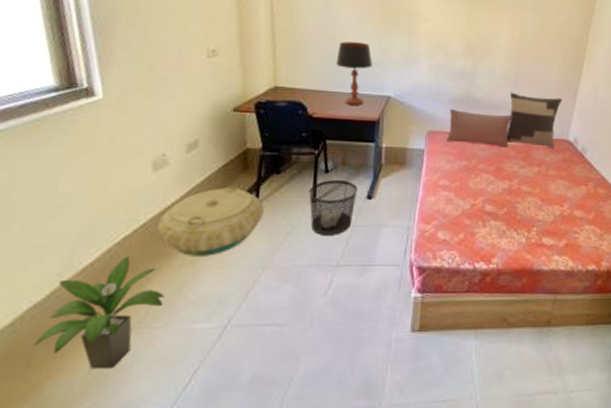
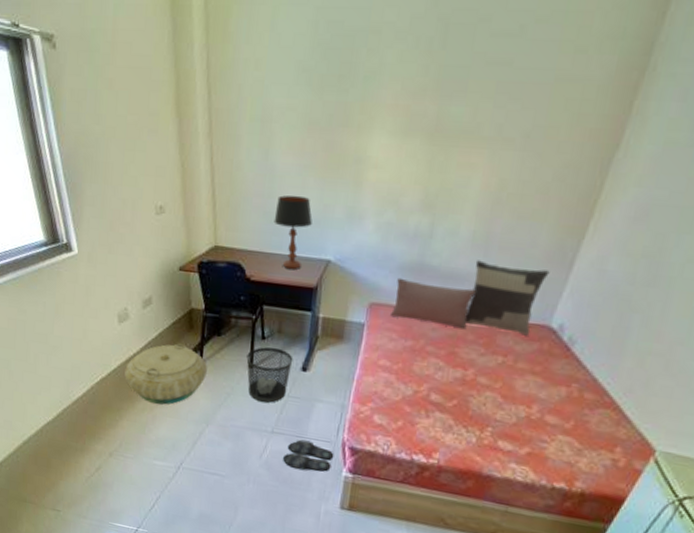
potted plant: present [33,256,165,369] -> none [50,395,133,482]
slippers: none [350,268,401,299] -> present [283,439,333,472]

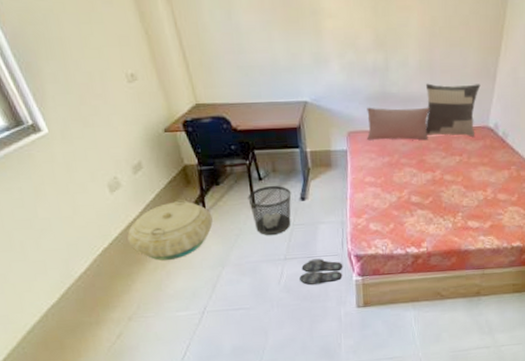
table lamp: present [274,195,313,270] -> none [248,48,284,115]

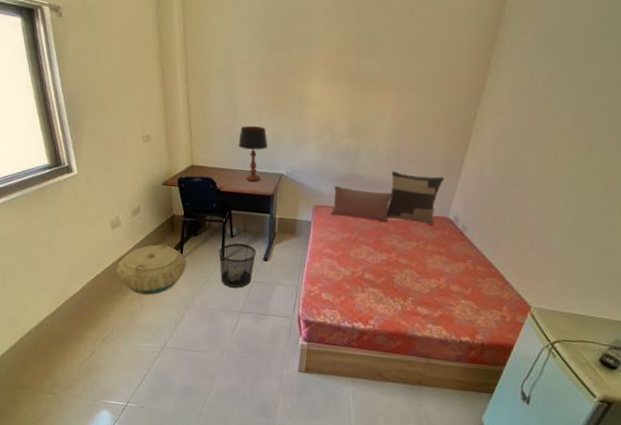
table lamp: none [248,48,284,115] -> present [238,125,268,182]
slippers: present [300,258,342,285] -> none [251,316,291,342]

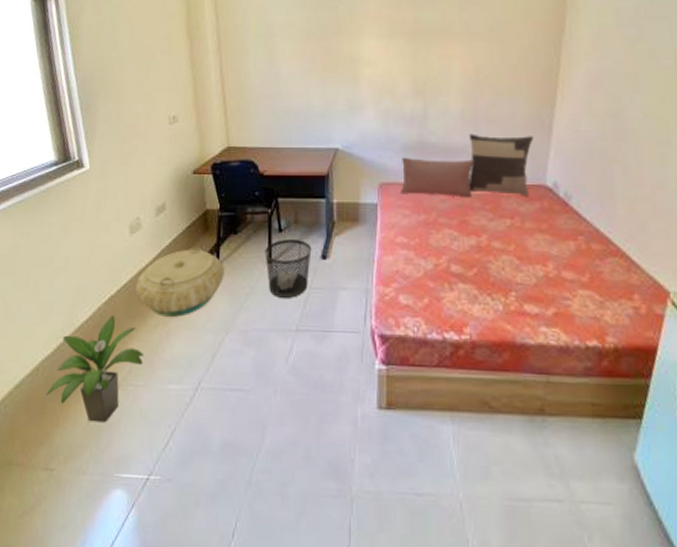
potted plant: none [49,289,123,365] -> present [45,315,144,423]
table lamp: present [238,125,268,182] -> none [282,94,318,161]

